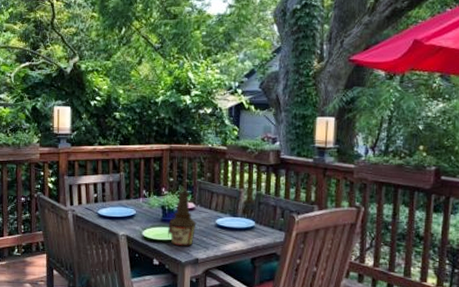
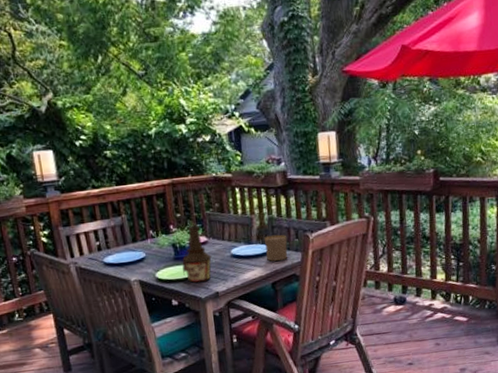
cup: none [249,211,273,237] -> present [263,234,288,261]

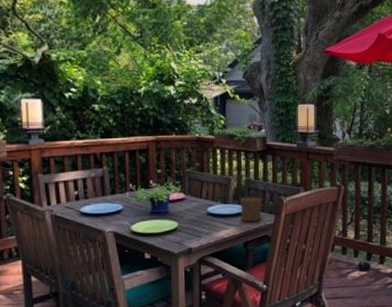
bottle: present [182,225,212,283] -> none [158,181,188,238]

